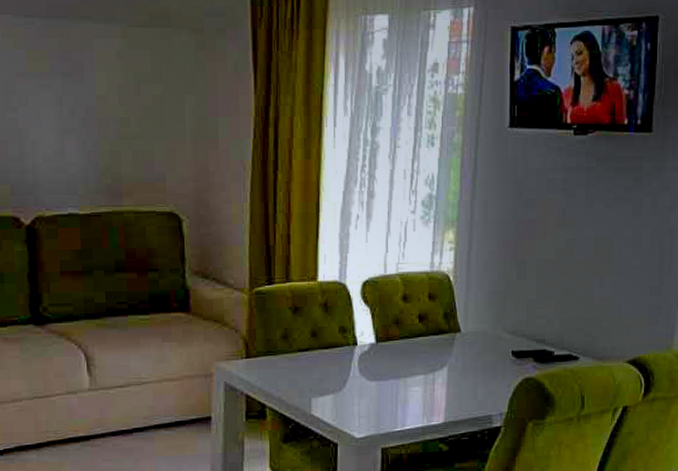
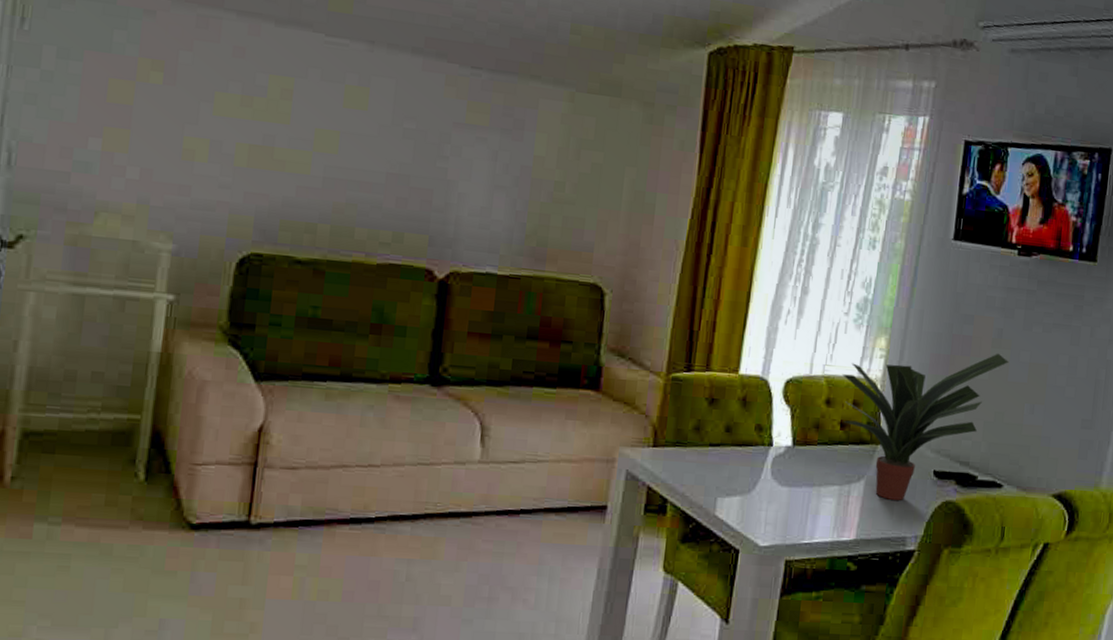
potted plant: none [415,232,575,383] -> present [841,353,1010,500]

